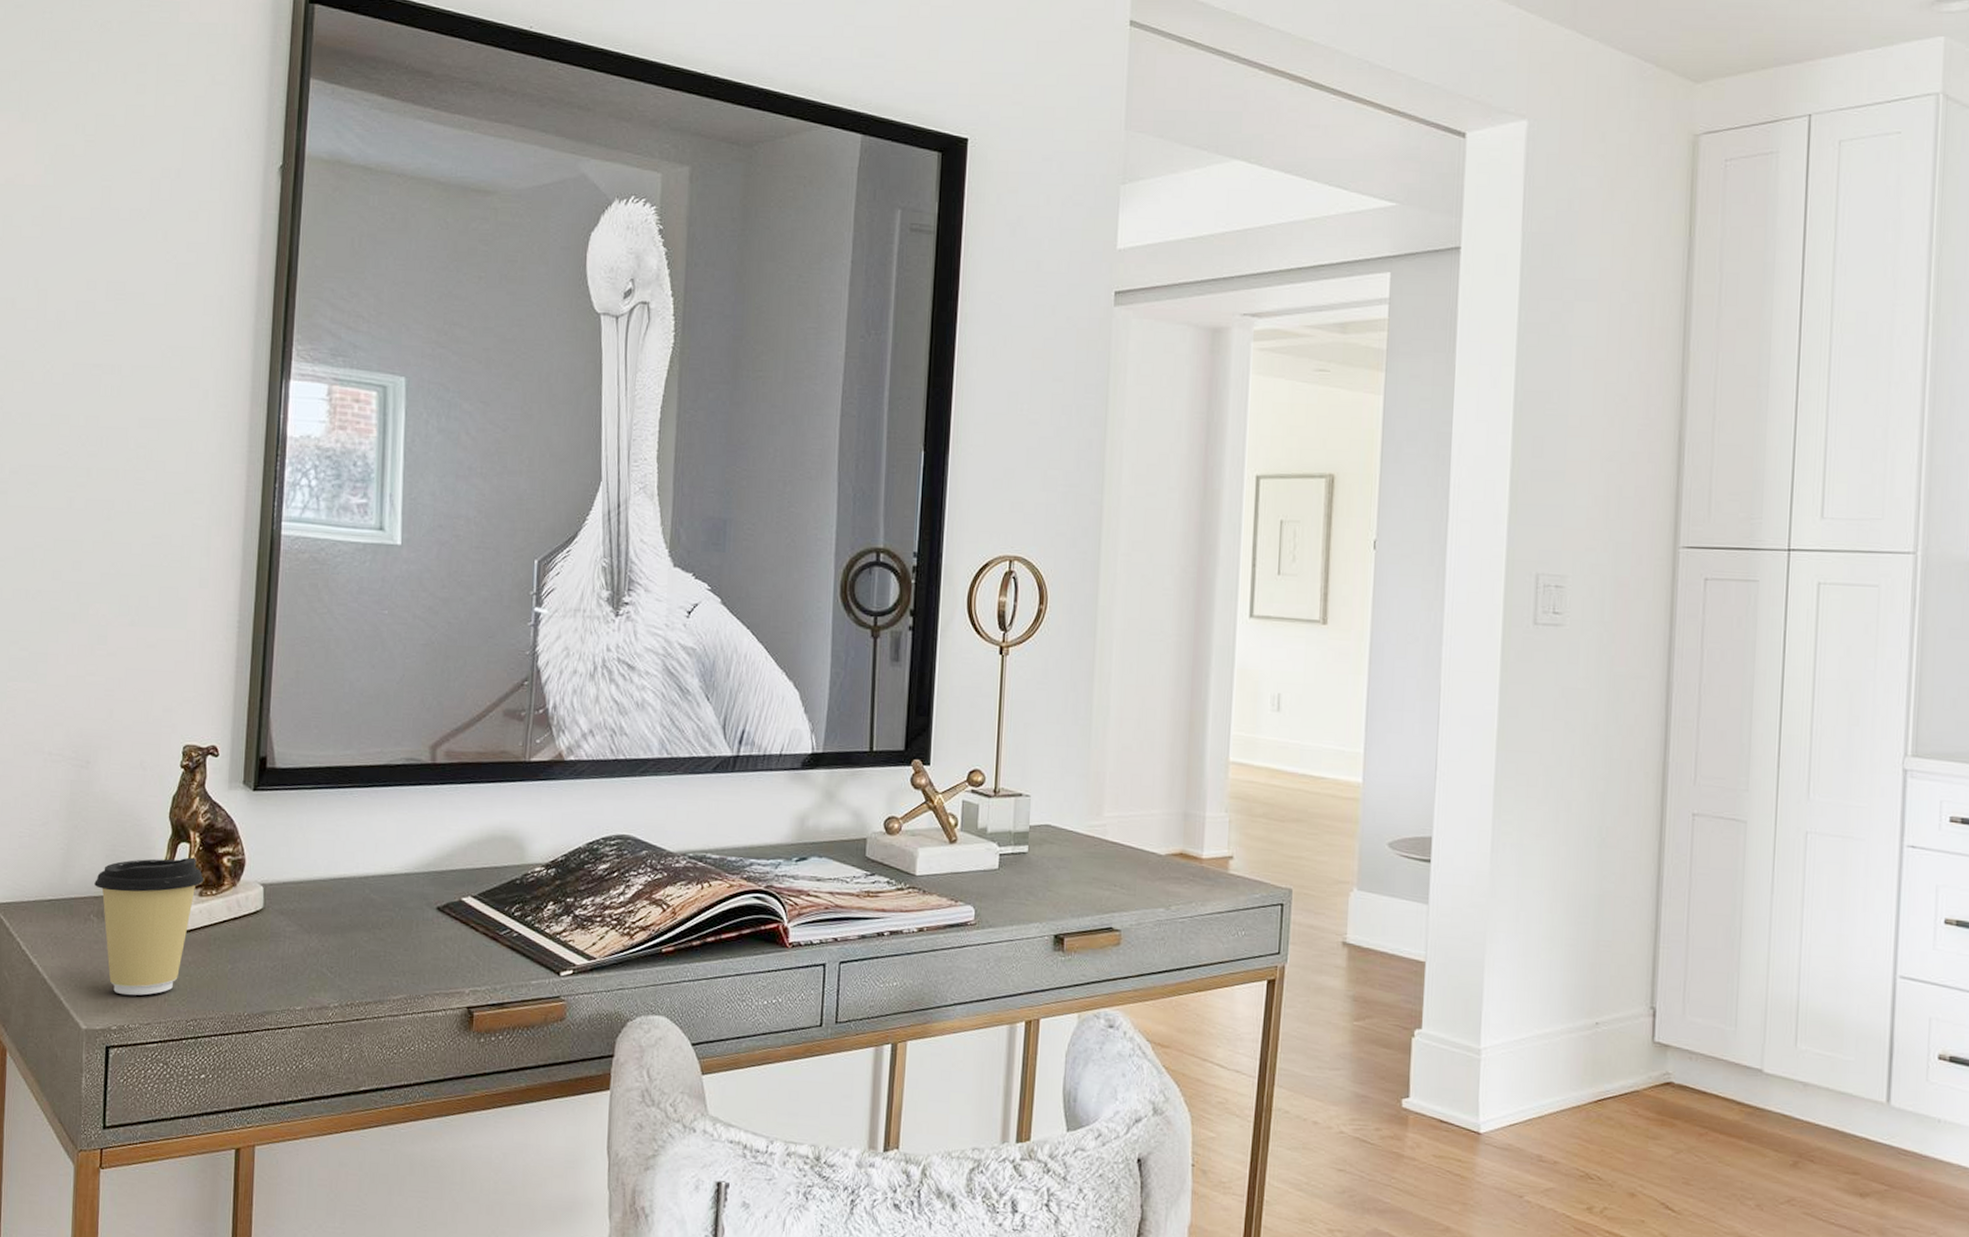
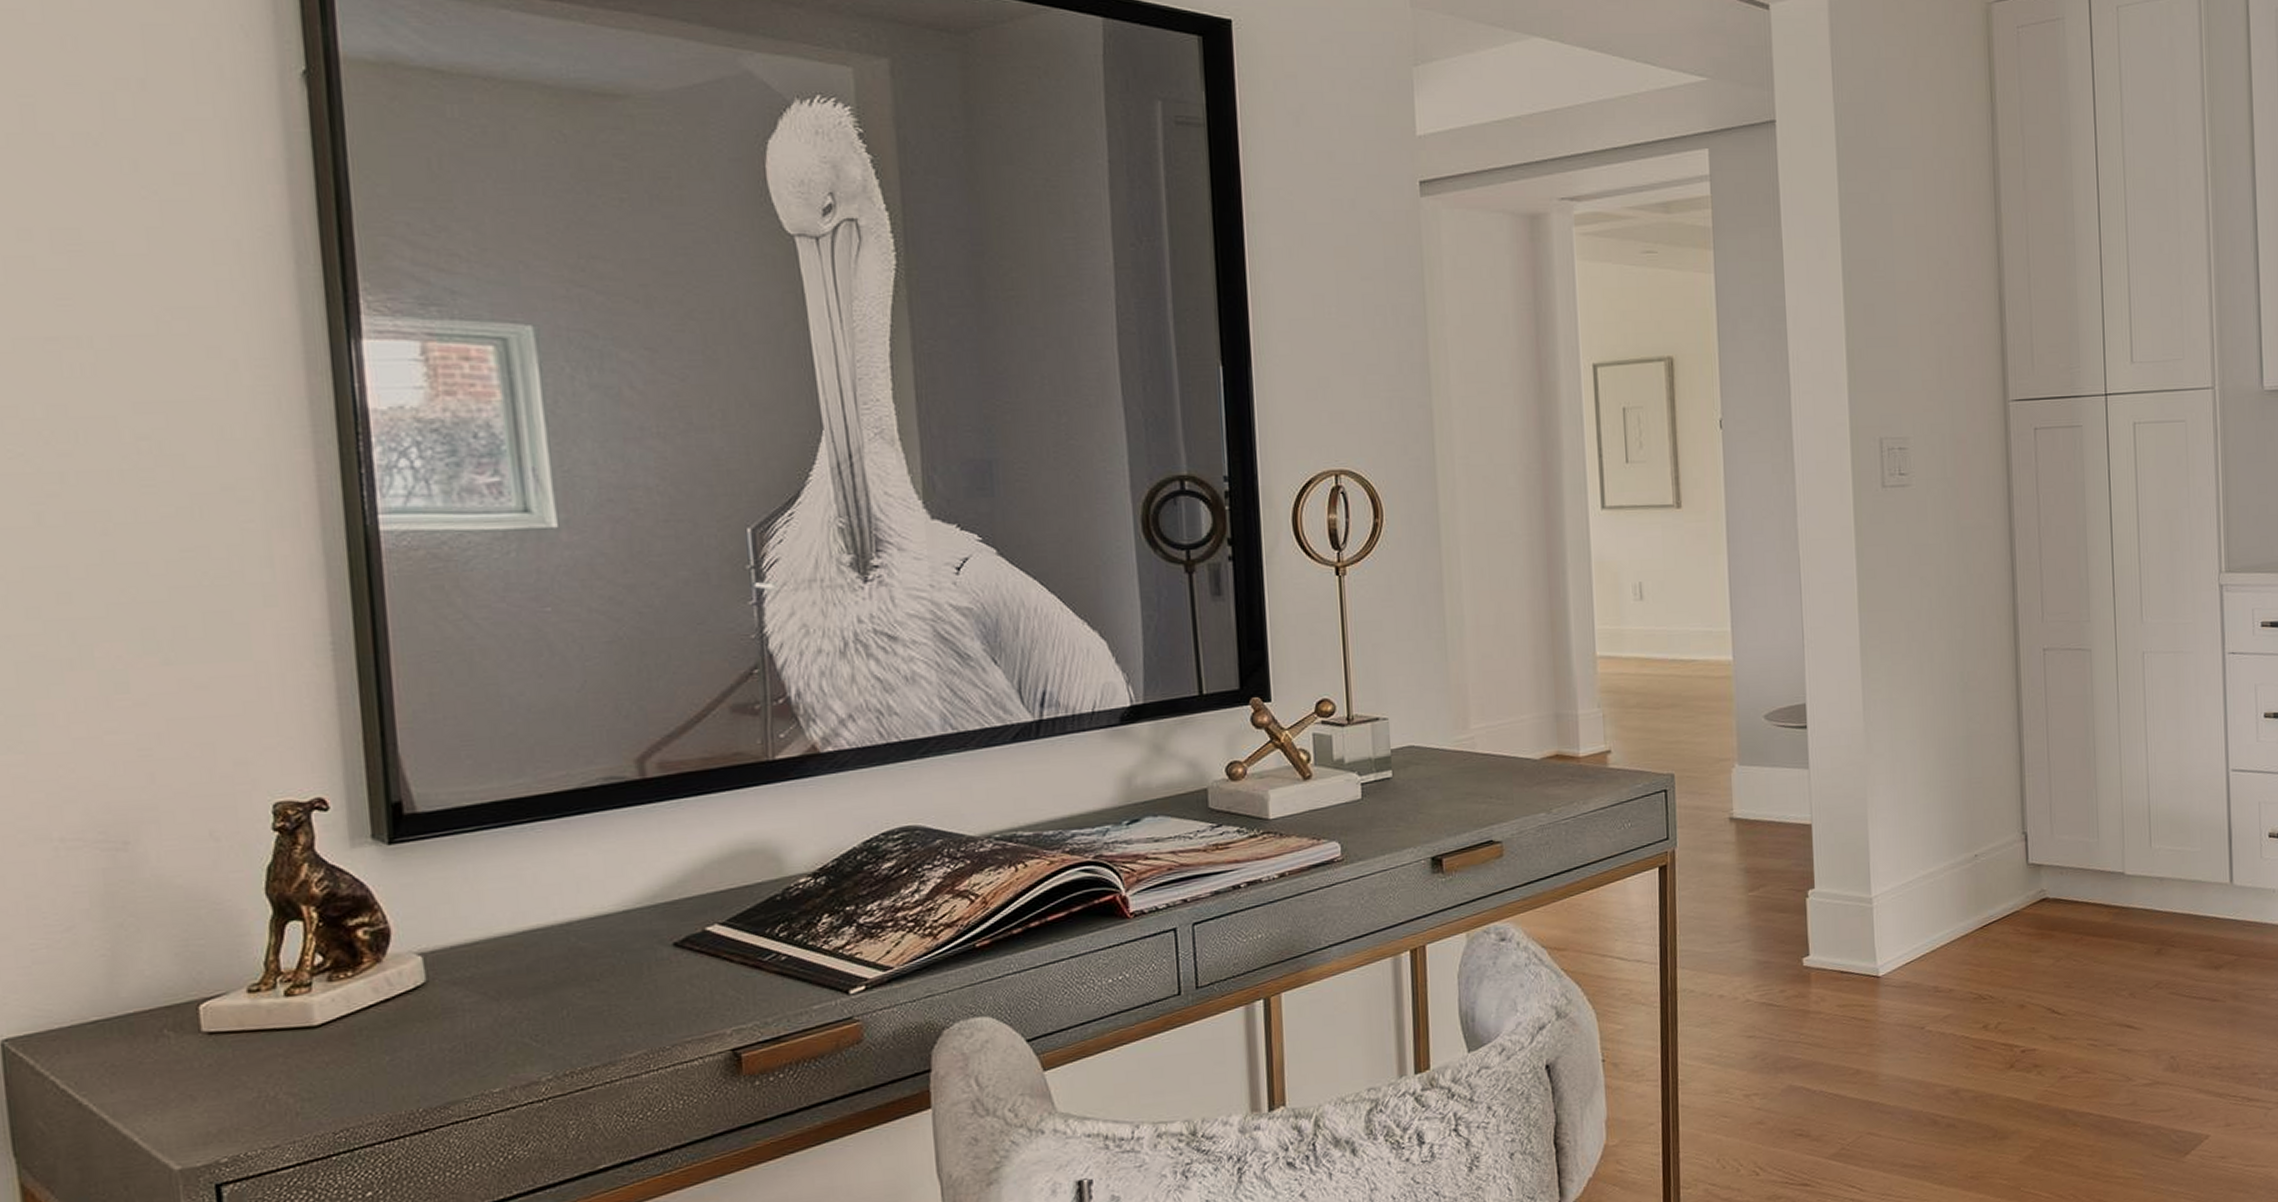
coffee cup: present [94,857,204,996] -> none [162,936,333,1119]

